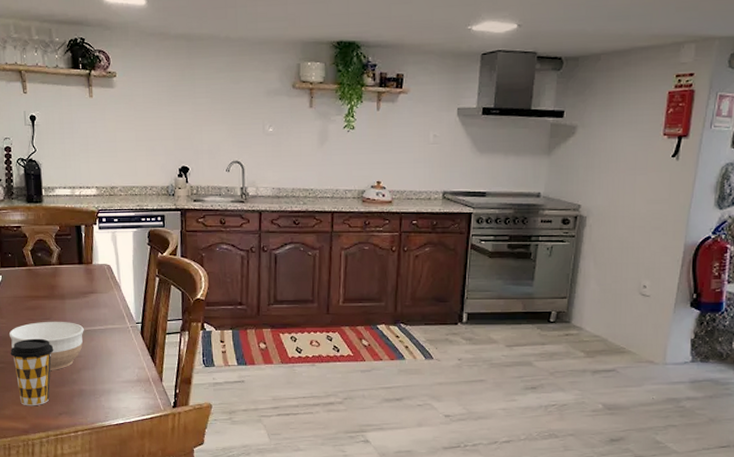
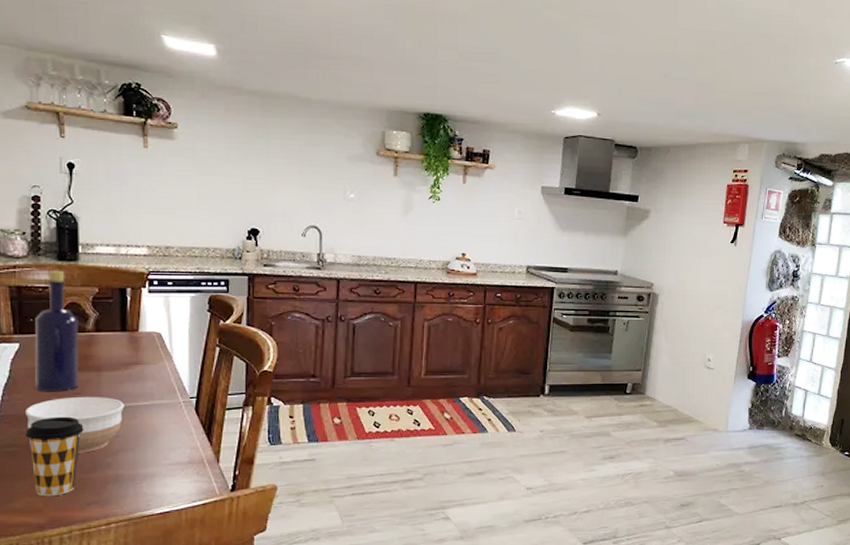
bottle: none [12,211,48,316] -> present [34,270,79,391]

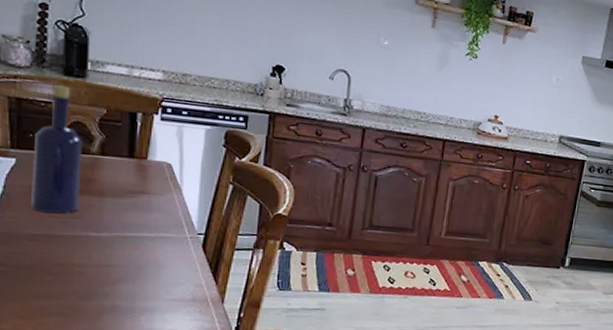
bowl: present [24,396,124,453] -> none [17,220,127,280]
coffee cup: present [25,416,84,497] -> none [17,239,82,322]

